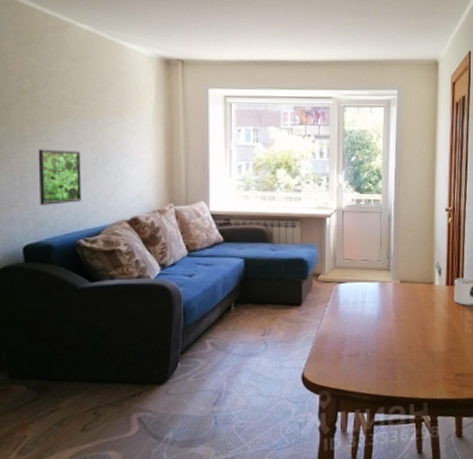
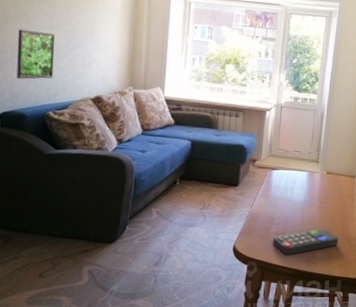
remote control: none [347,345,421,379] -> present [273,228,339,255]

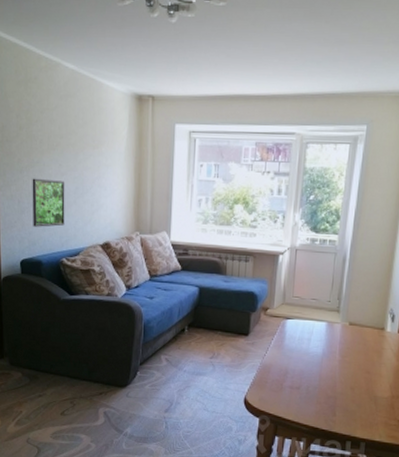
remote control: present [273,228,339,255] -> none [287,385,363,411]

